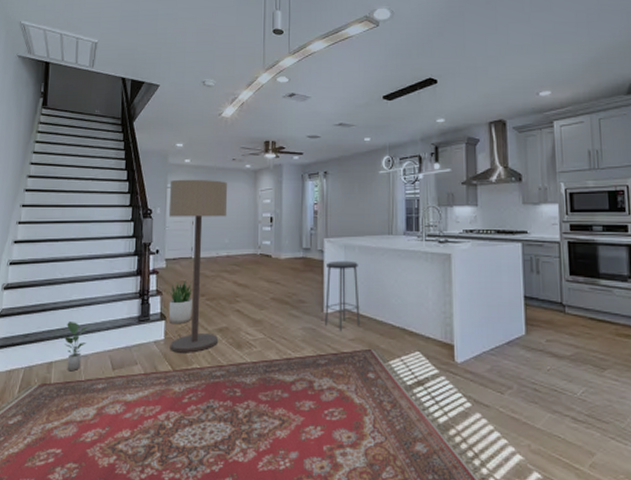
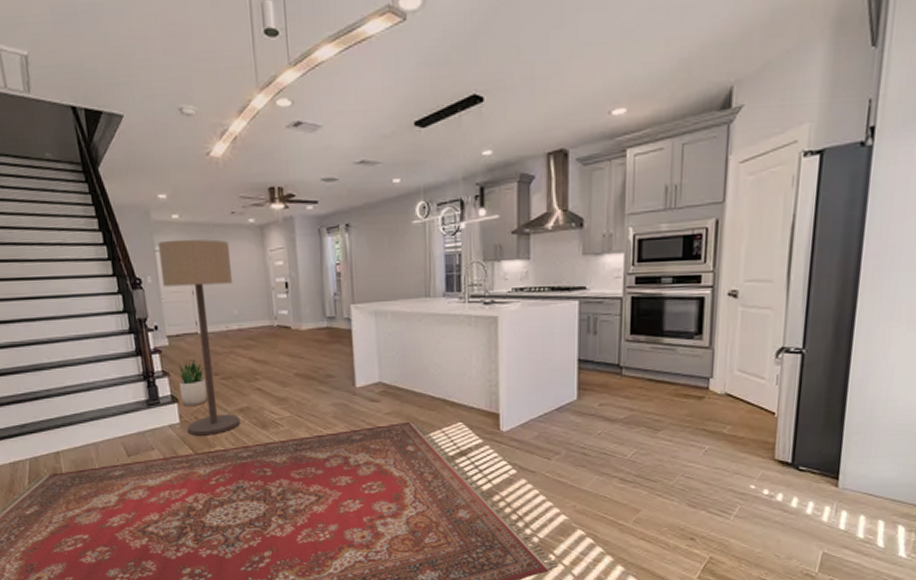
potted plant: present [64,322,91,372] -> none [66,409,94,460]
bar stool: present [325,261,360,332] -> none [355,329,396,406]

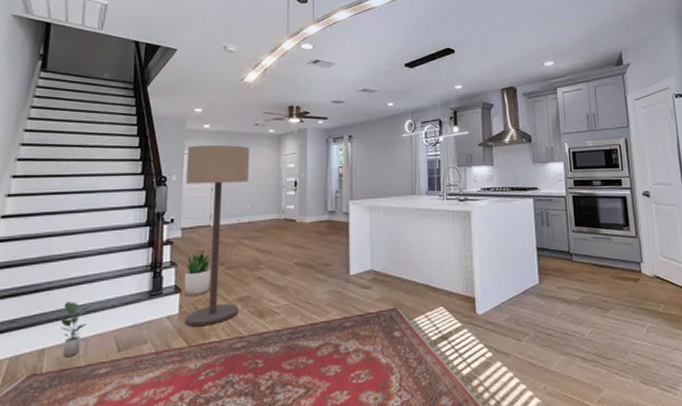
potted plant: none [66,409,94,460] -> present [60,302,93,358]

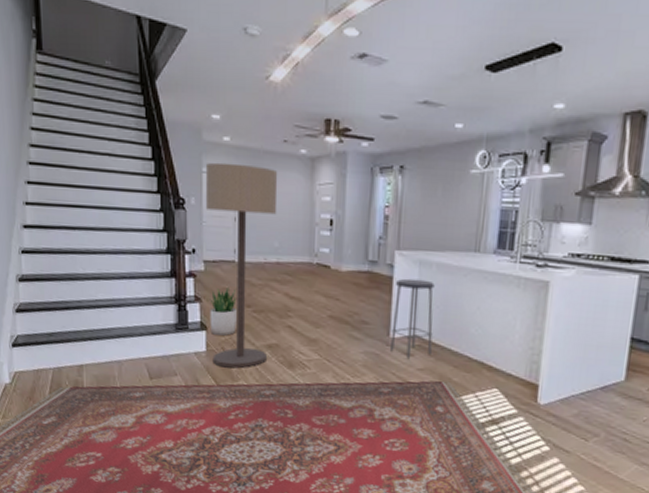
potted plant: present [60,302,93,358] -> none [94,323,122,377]
bar stool: none [351,221,385,292] -> present [390,278,435,360]

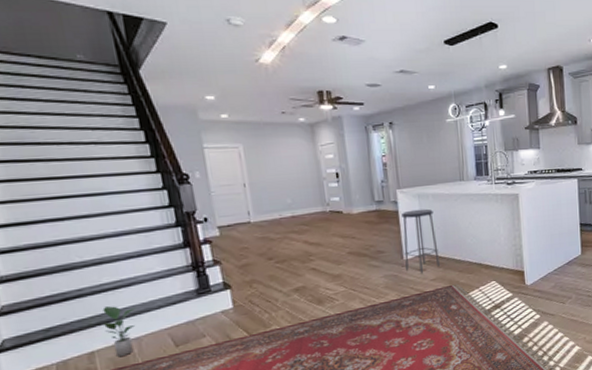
potted plant: none [94,323,122,377] -> present [102,306,136,358]
floor lamp: present [205,162,278,369] -> none [205,136,296,319]
planter: present [209,286,237,336] -> none [229,245,262,291]

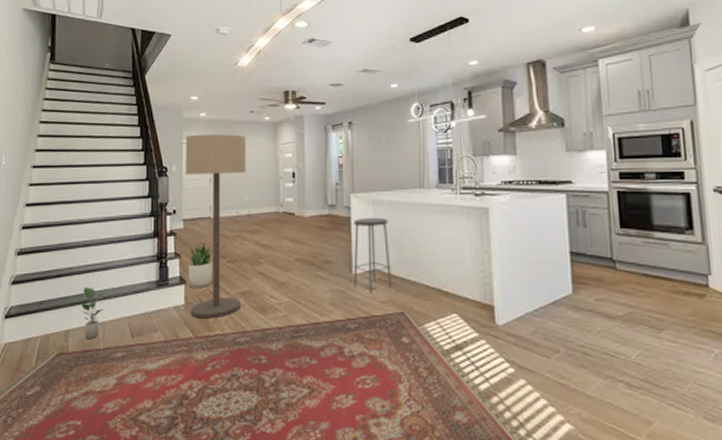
floor lamp: none [205,136,296,319] -> present [185,133,247,319]
planter: none [229,245,262,291] -> present [188,240,213,287]

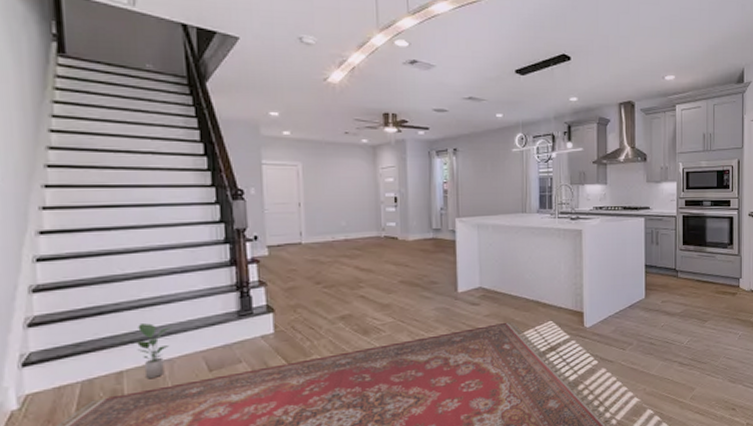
floor lamp: present [185,133,247,319] -> none [265,154,343,346]
planter: present [188,240,213,287] -> none [276,267,307,315]
bar stool: present [354,217,392,293] -> none [459,240,495,309]

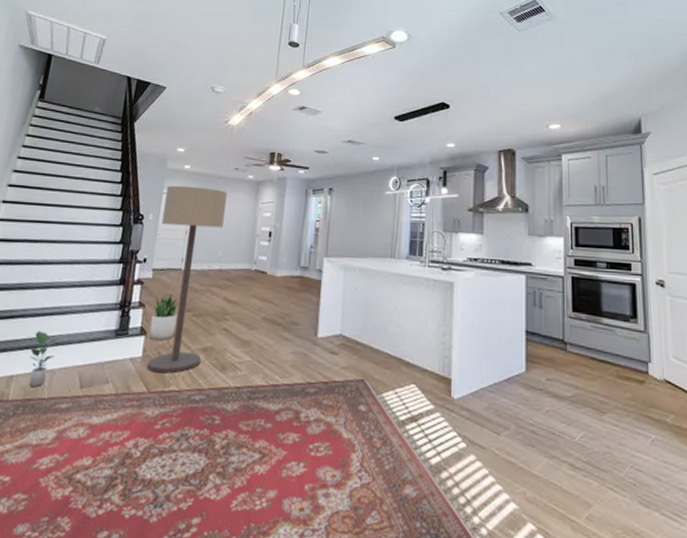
floor lamp: none [265,154,343,346] -> present [147,185,228,374]
planter: none [276,267,307,315] -> present [149,292,180,340]

